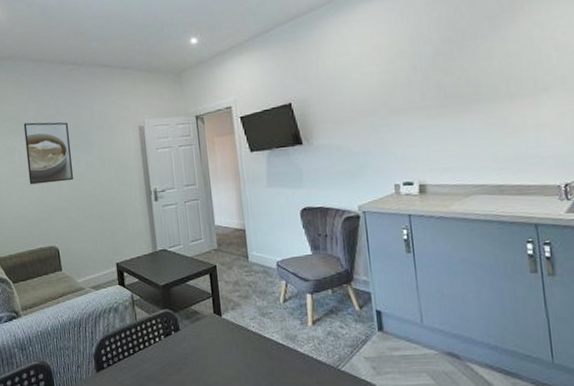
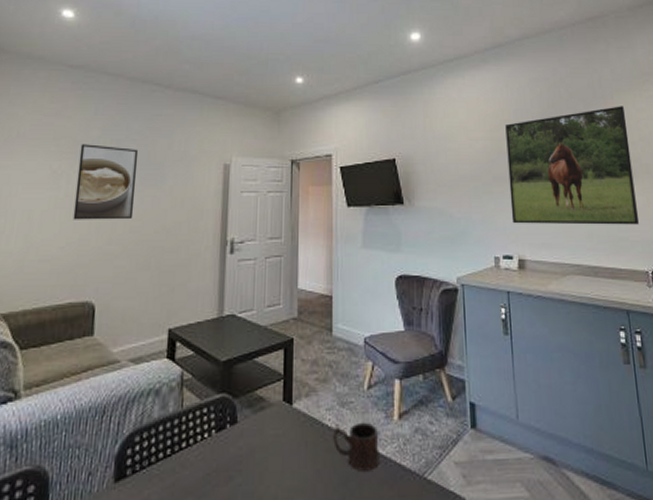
mug: none [258,328,299,364] -> present [333,422,379,471]
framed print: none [401,16,552,152] -> present [505,106,640,225]

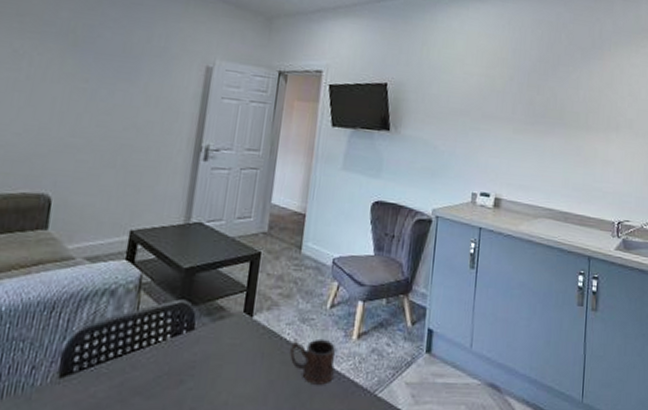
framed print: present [73,144,139,220] -> none [33,24,114,113]
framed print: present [505,106,640,225] -> none [494,58,620,177]

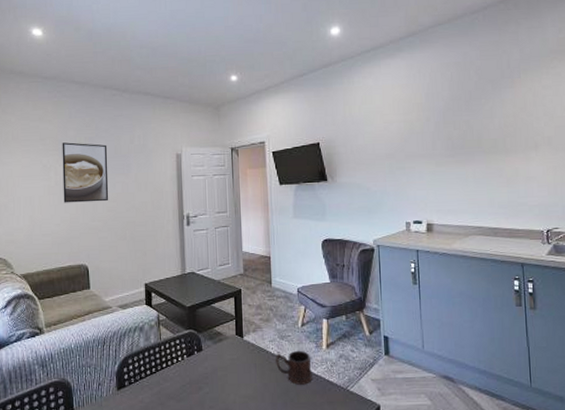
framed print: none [33,24,114,113] -> present [62,142,109,203]

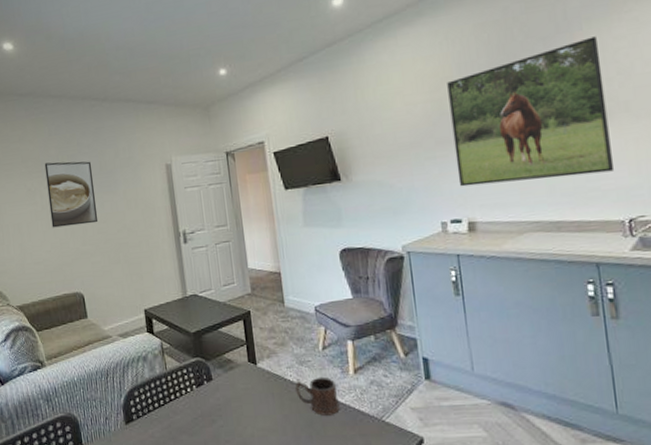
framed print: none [417,84,539,194] -> present [447,36,615,187]

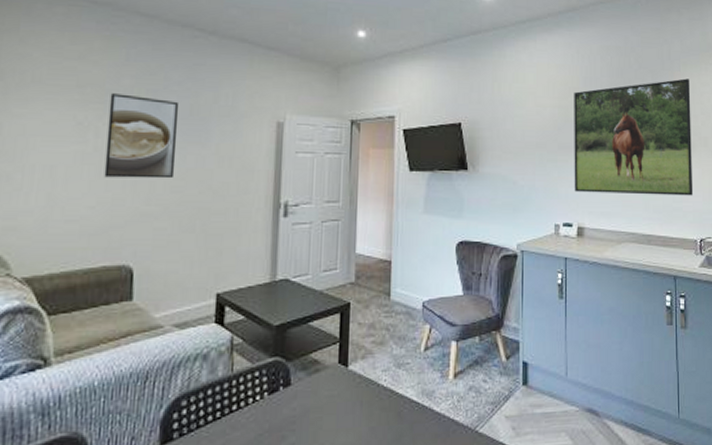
mug: present [295,376,340,416] -> none [388,381,434,427]

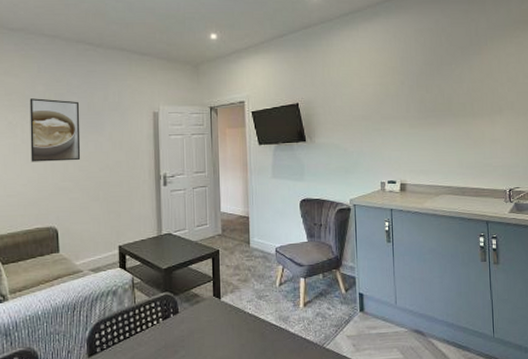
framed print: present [574,78,694,196] -> none [393,51,502,155]

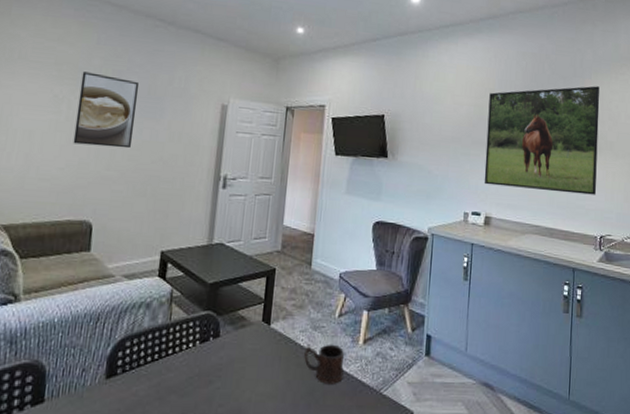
mug: none [253,309,289,344] -> present [304,344,344,384]
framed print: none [393,51,502,155] -> present [484,86,600,195]

